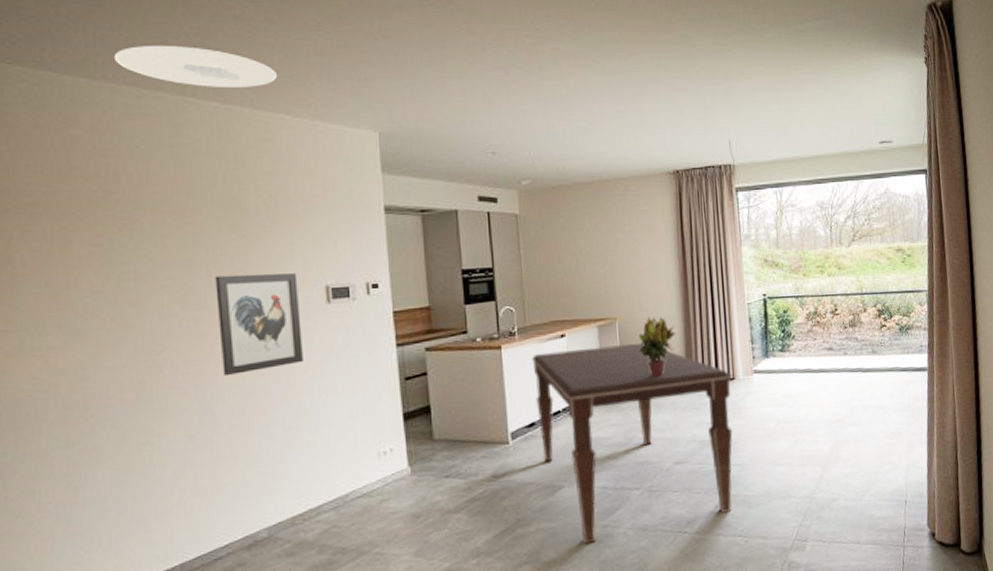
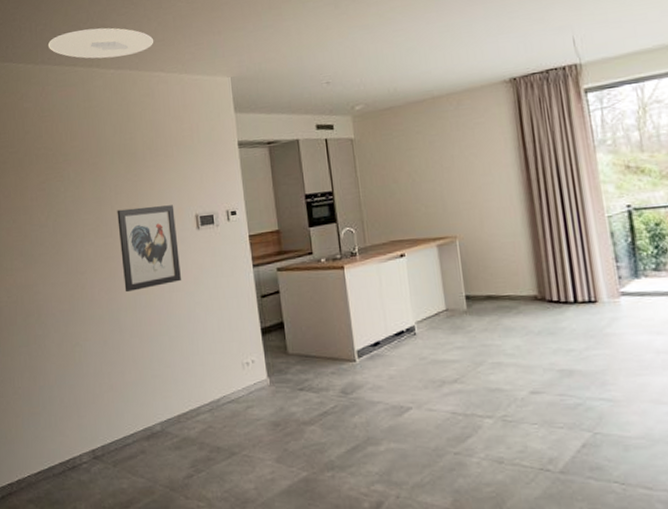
dining table: present [532,342,733,545] -> none [373,261,603,471]
potted plant: present [638,316,676,377] -> none [481,234,524,299]

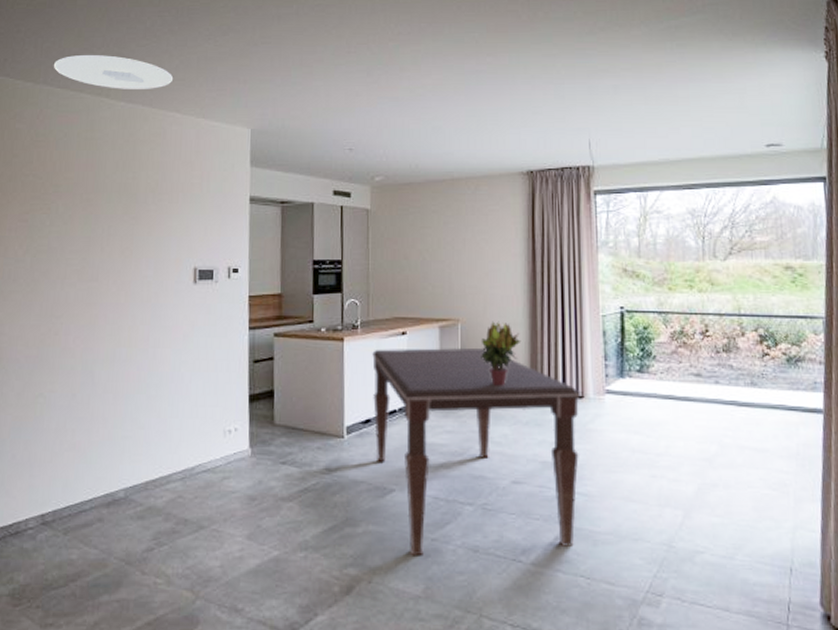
wall art: present [117,205,181,293] -> none [104,253,172,343]
dining table: none [373,261,603,471] -> present [372,347,582,556]
potted plant: none [481,234,524,299] -> present [479,321,521,386]

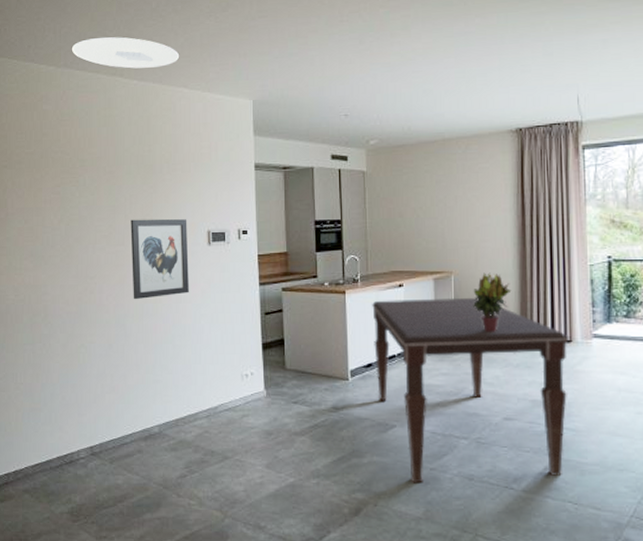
wall art: none [104,253,172,343] -> present [130,218,189,300]

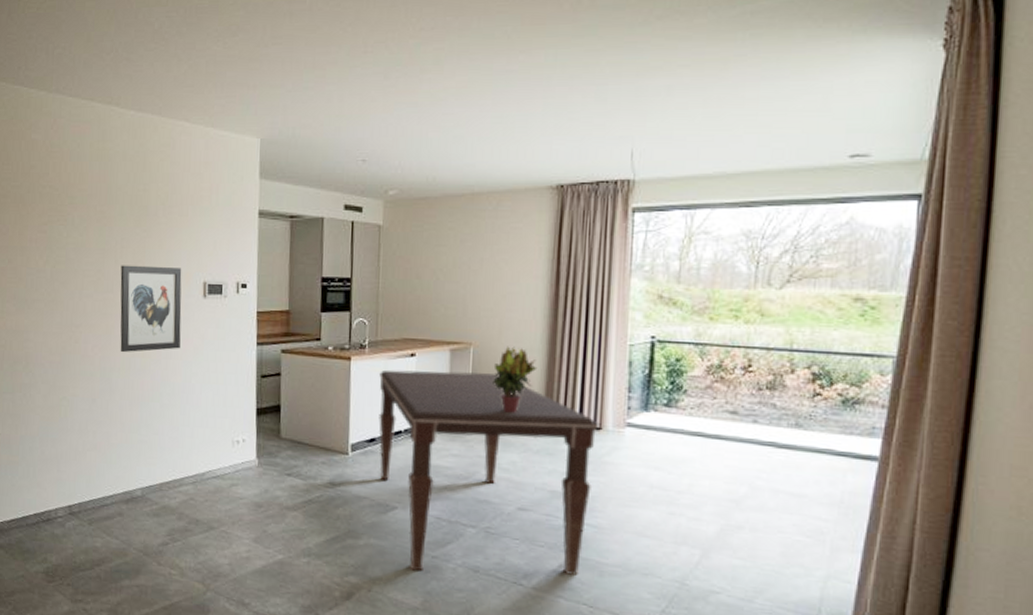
ceiling light: present [71,37,180,69] -> none [64,60,182,97]

